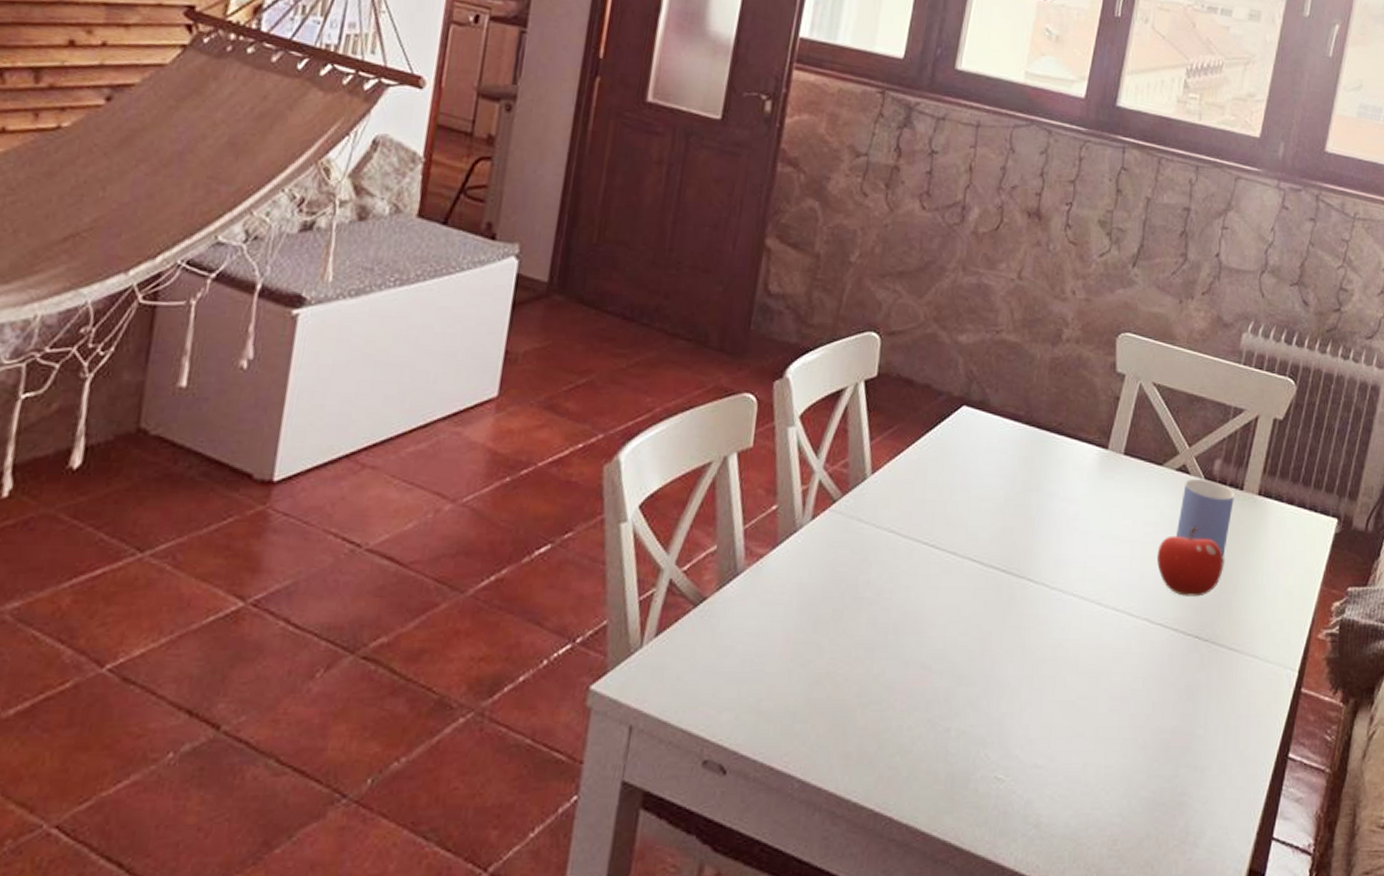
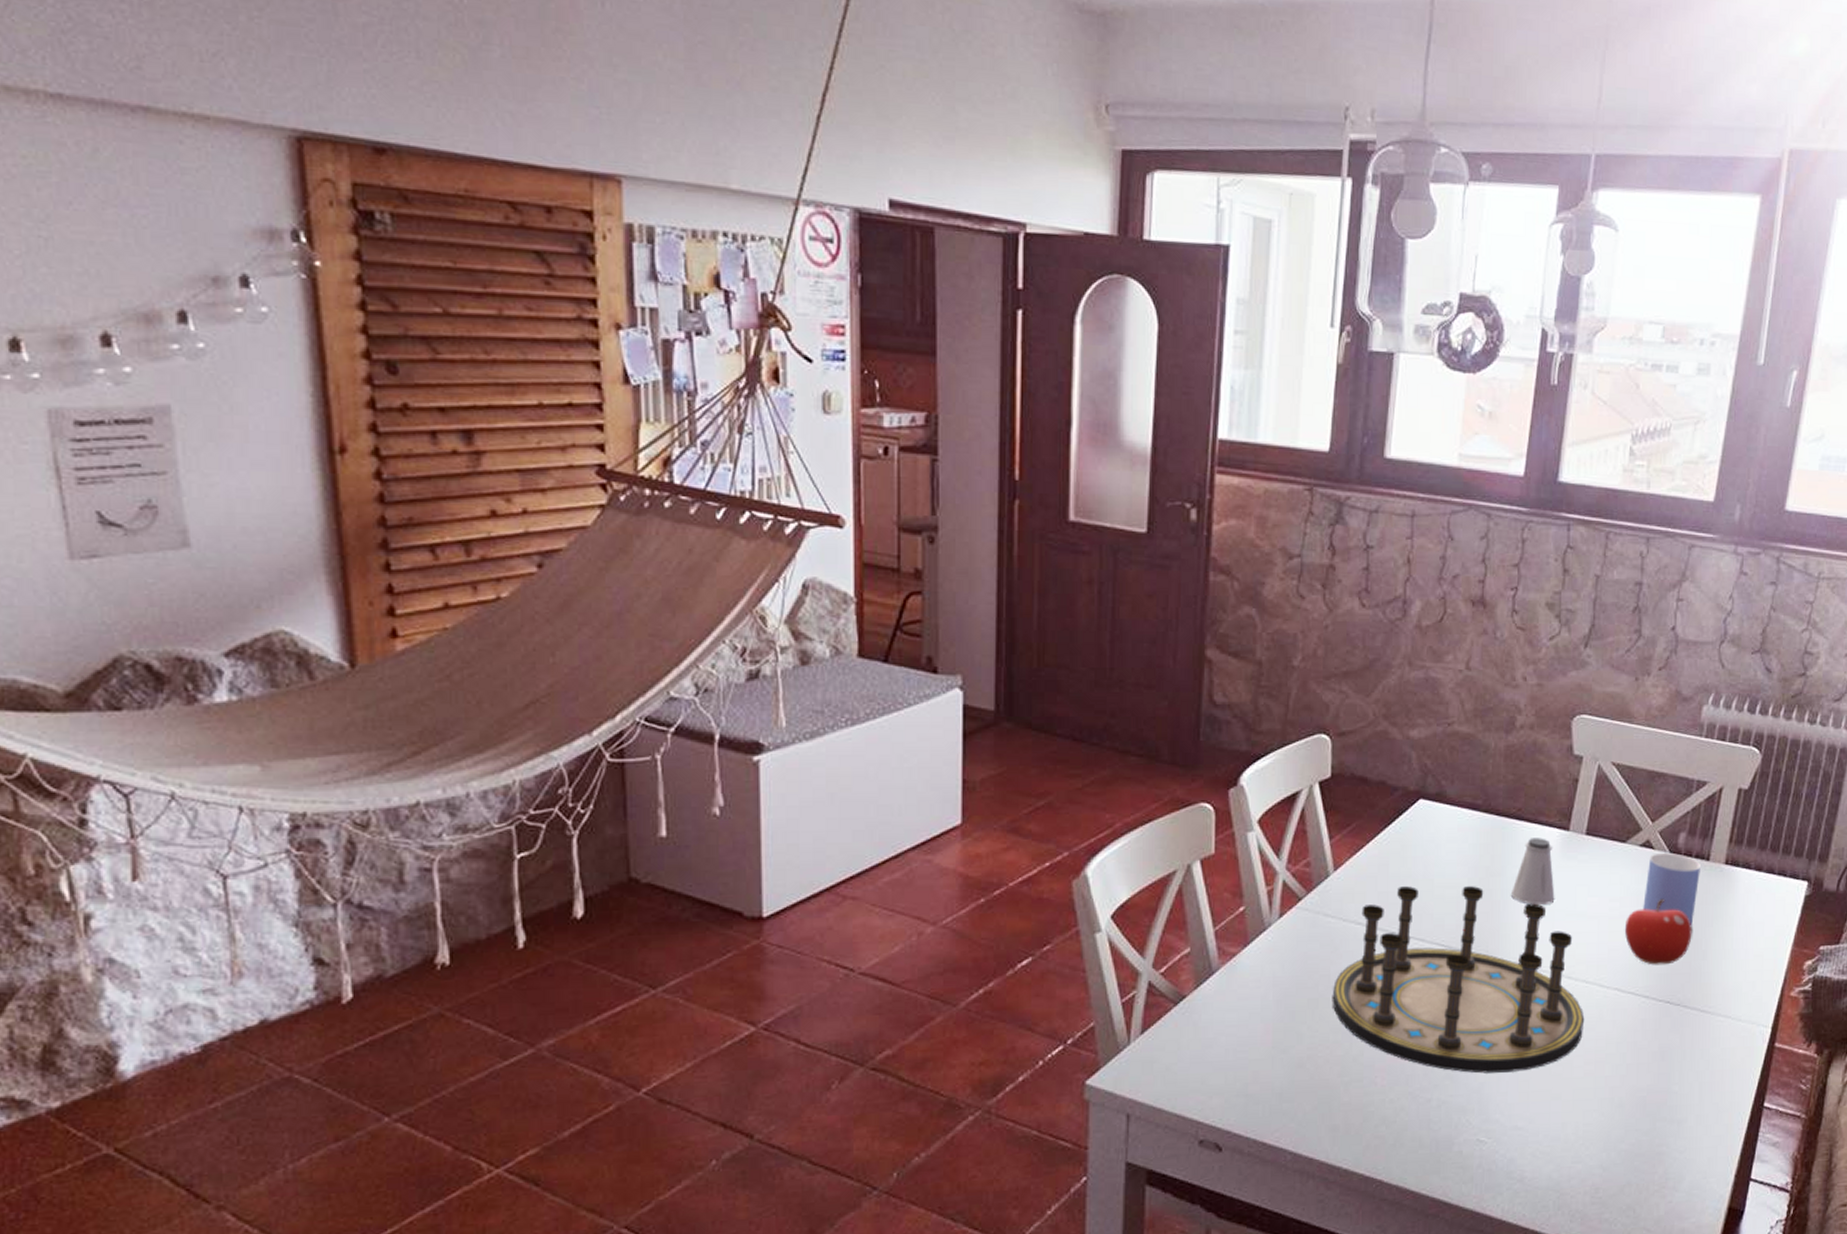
board game: none [857,495,1113,703] -> present [1332,886,1585,1074]
saltshaker: none [1047,454,1091,526] -> present [1511,838,1555,906]

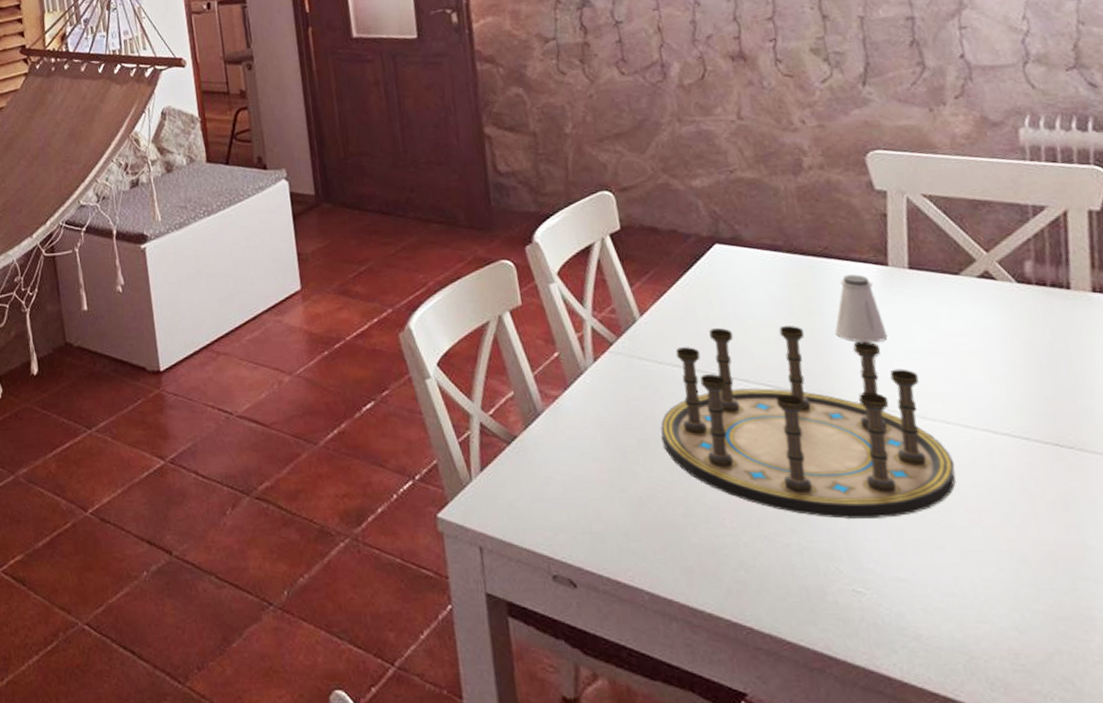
fruit: present [1624,898,1692,965] -> none [979,331,1070,404]
mug: present [1643,853,1700,927] -> none [992,283,1067,361]

